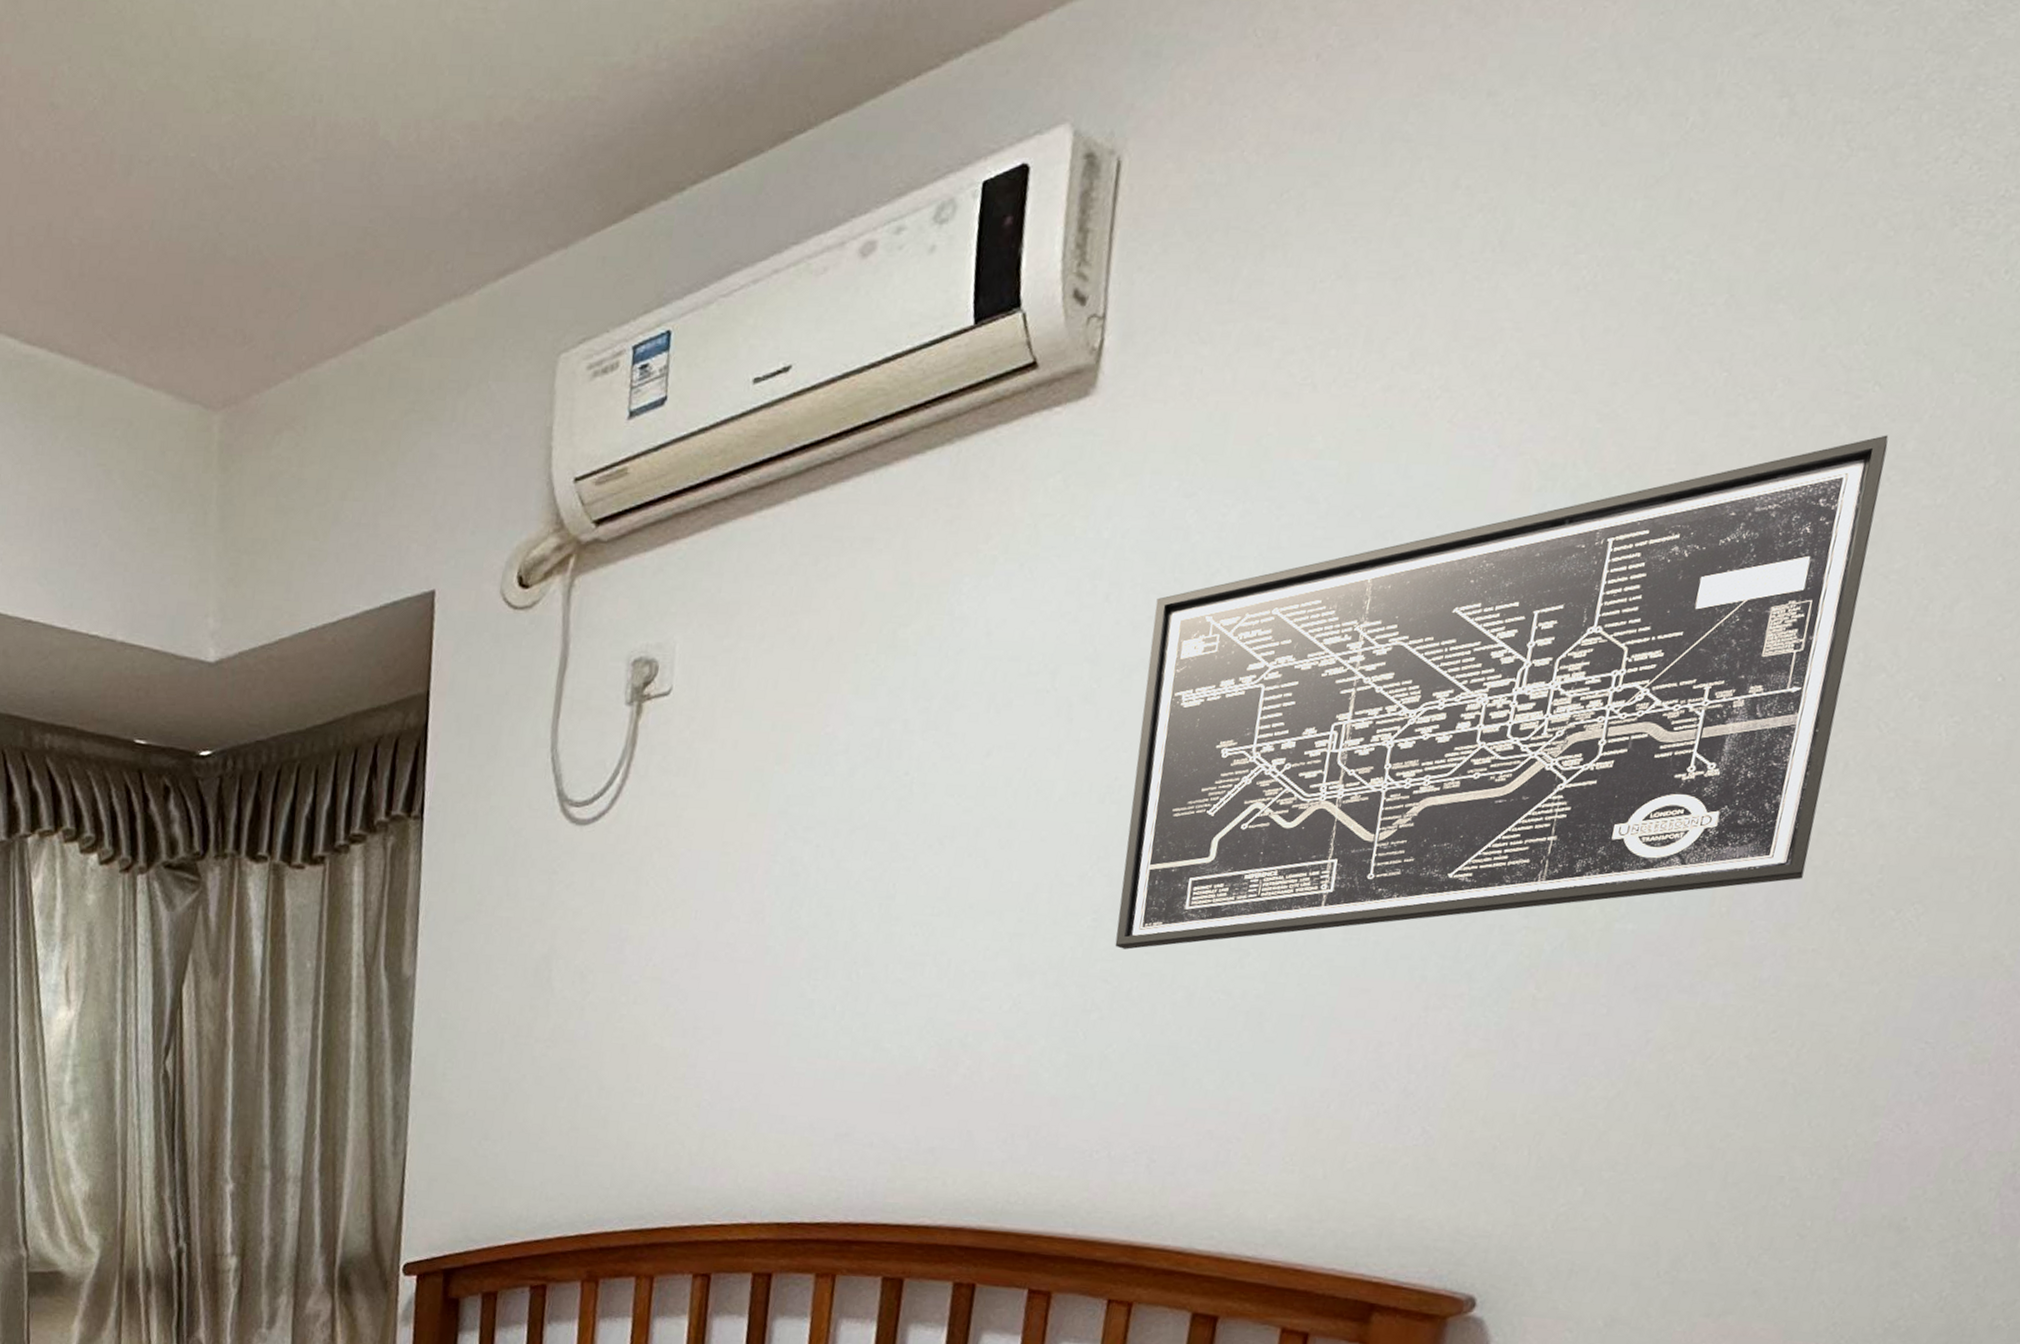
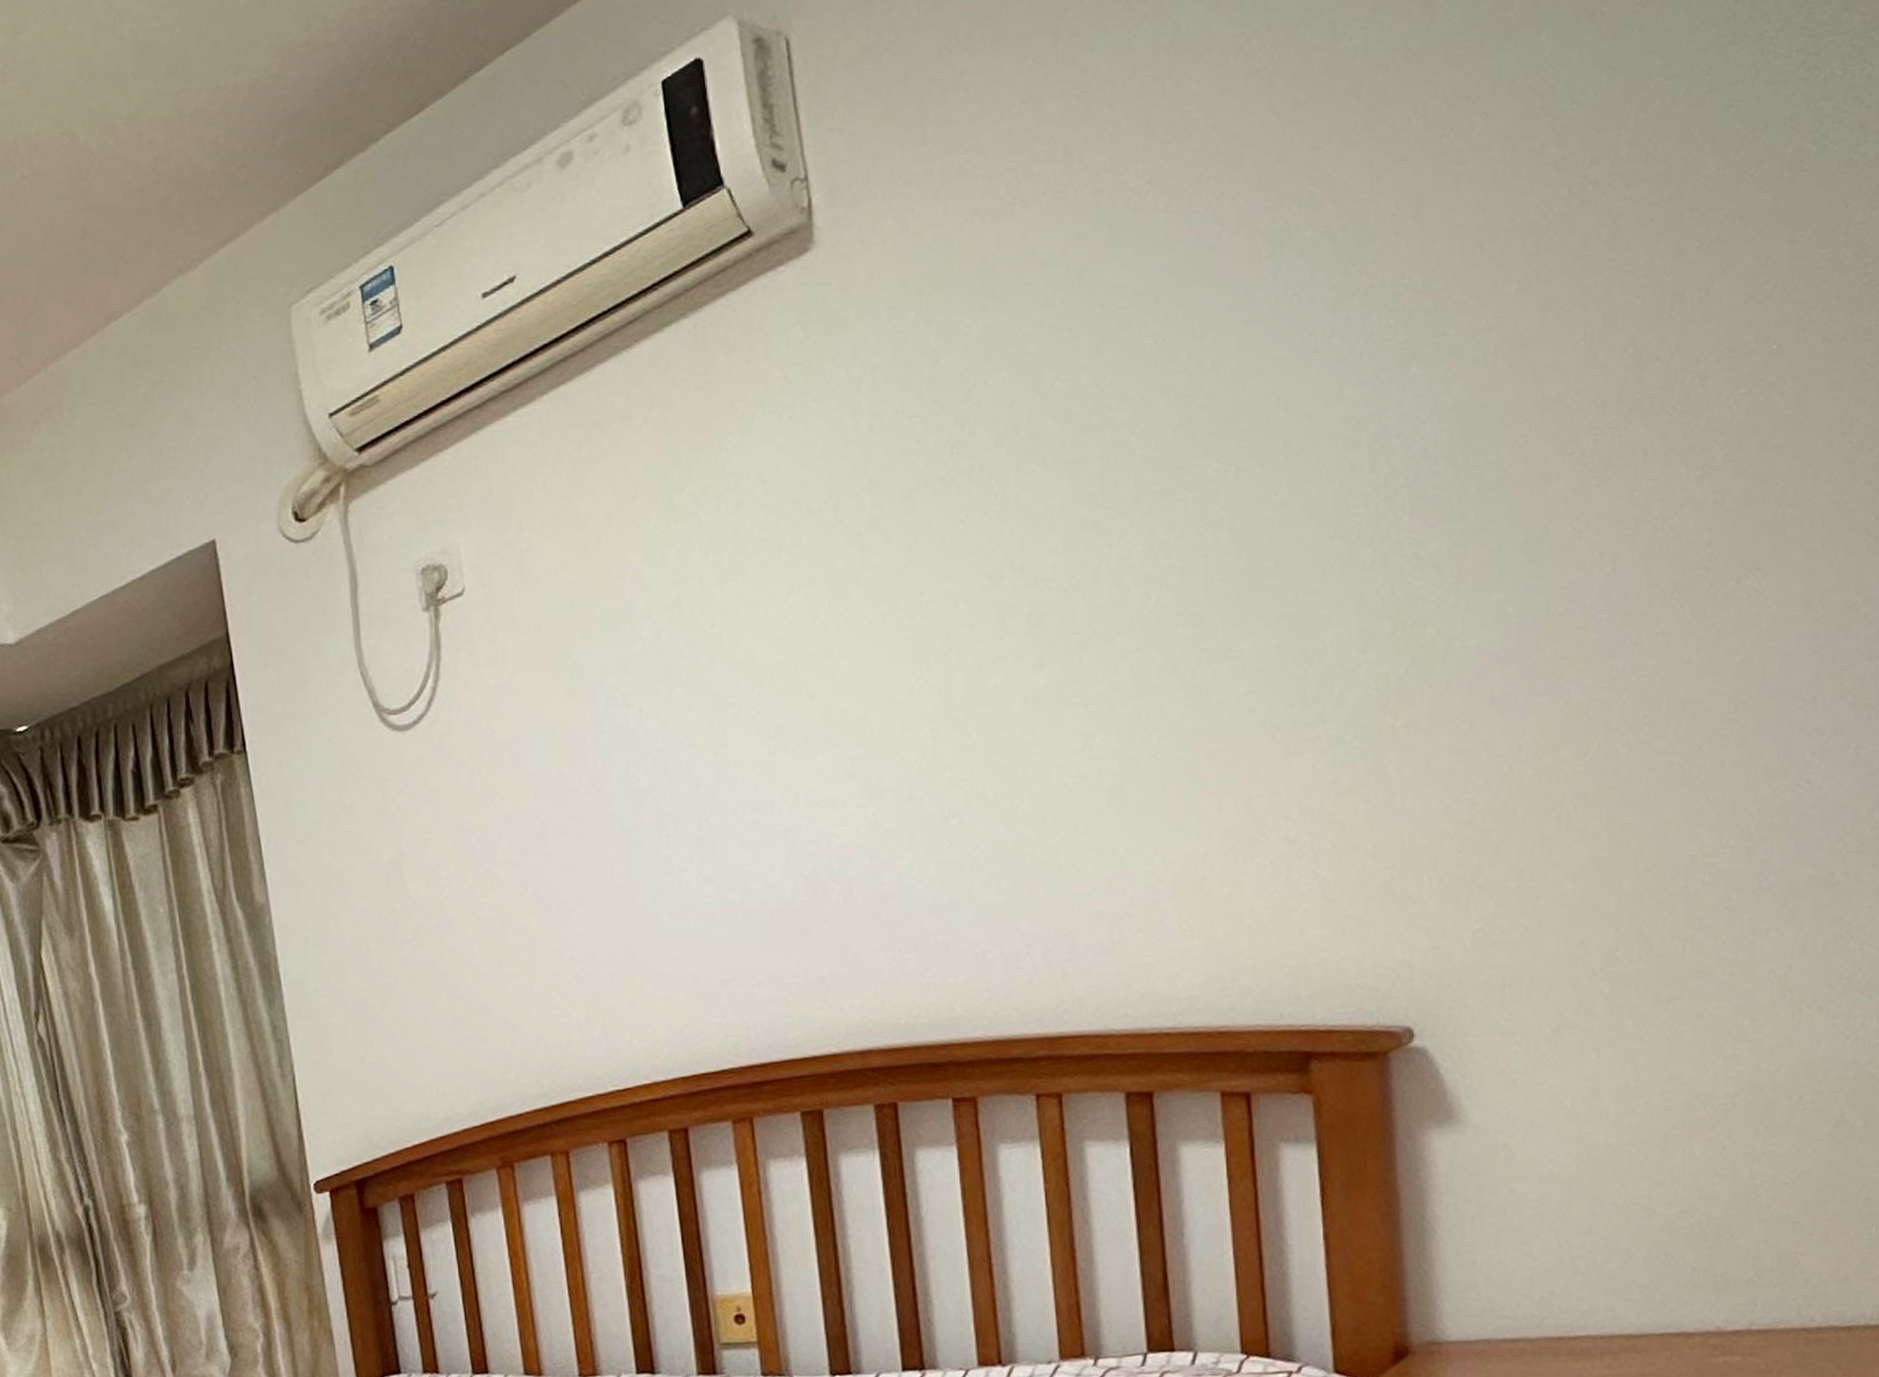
wall art: present [1115,435,1889,950] -> none [920,146,1632,753]

